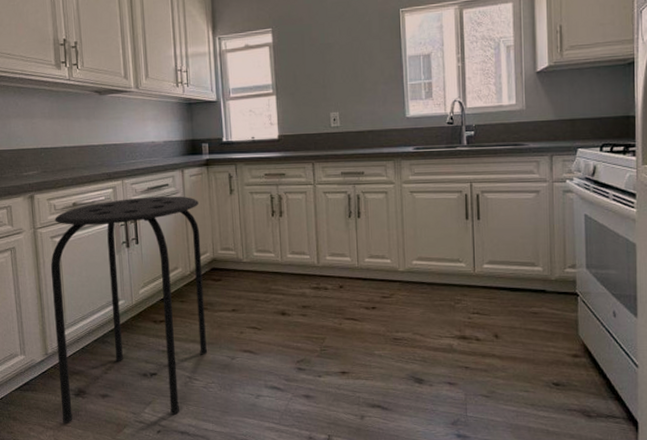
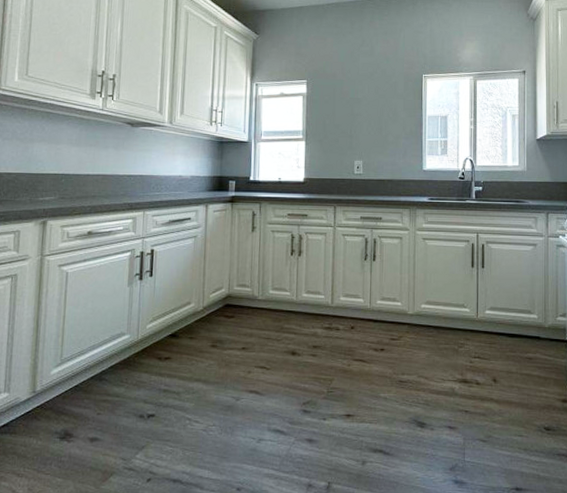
stool: present [50,196,208,423] -> none [40,229,219,471]

